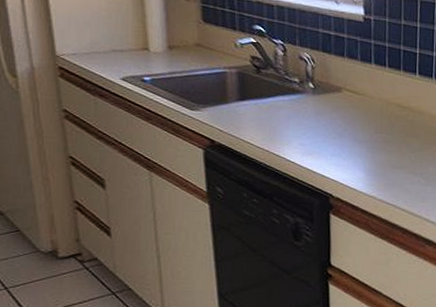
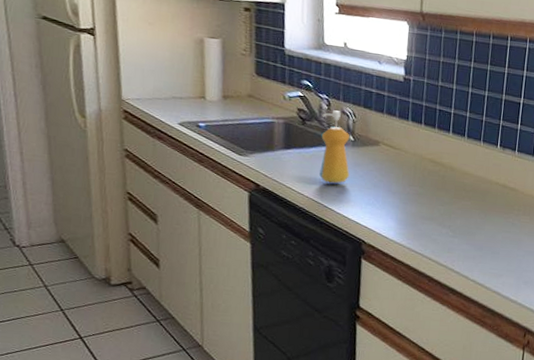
soap dispenser: none [278,56,312,135] -> present [319,110,350,184]

